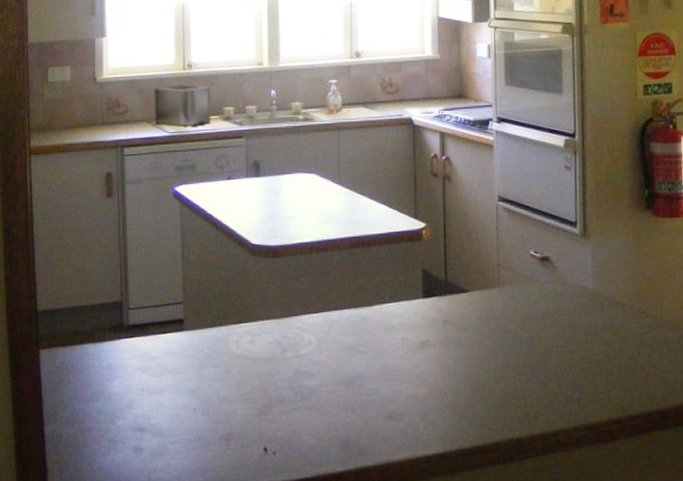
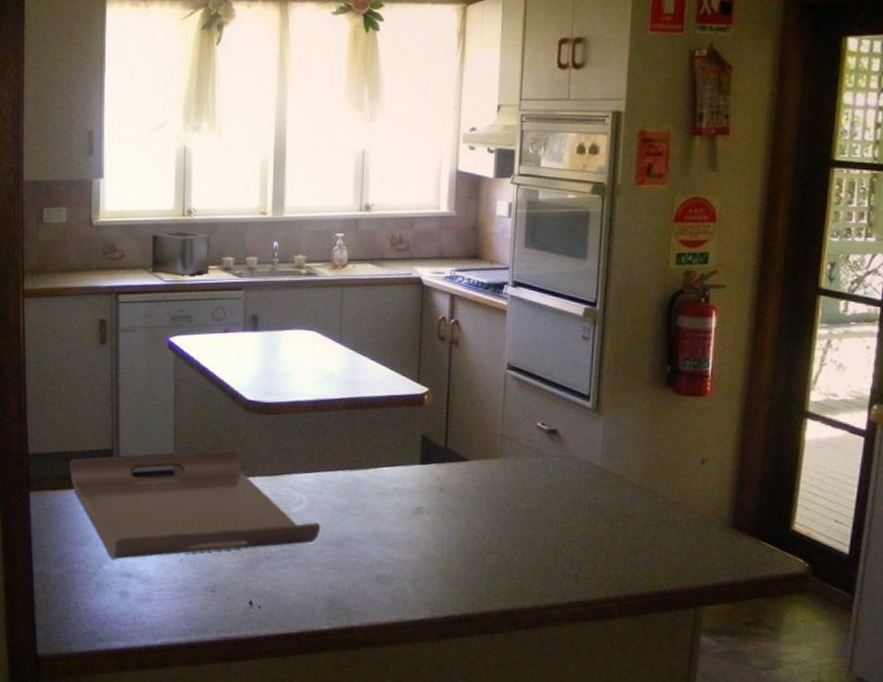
serving tray: none [80,294,331,414] -> present [70,449,321,560]

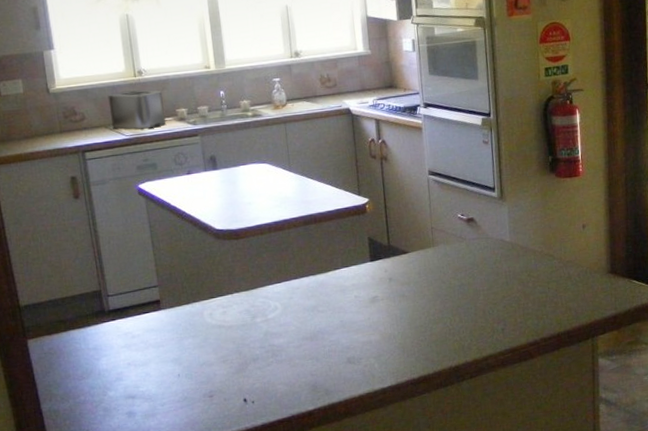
serving tray: present [70,449,321,560] -> none [62,273,296,386]

